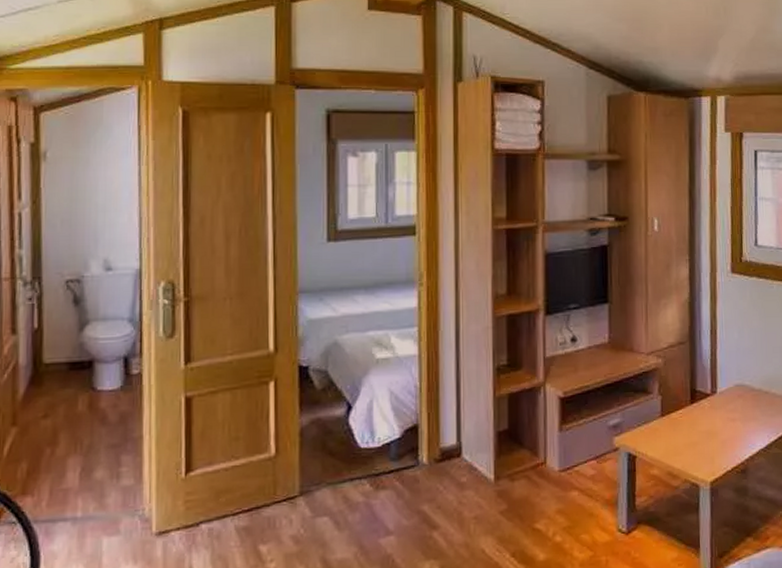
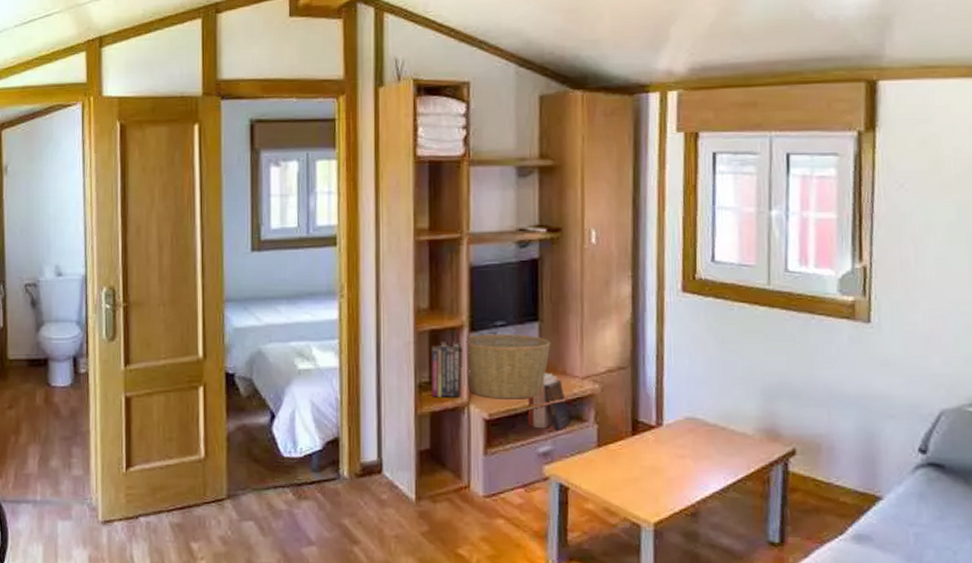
books: none [509,323,537,379] -> present [431,340,460,398]
basket: none [542,315,620,378] -> present [466,334,551,399]
books: none [599,351,638,404] -> present [528,373,572,430]

